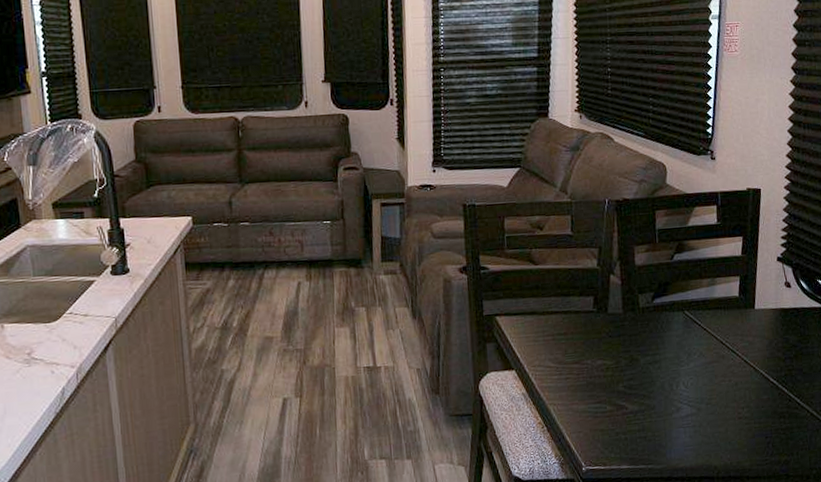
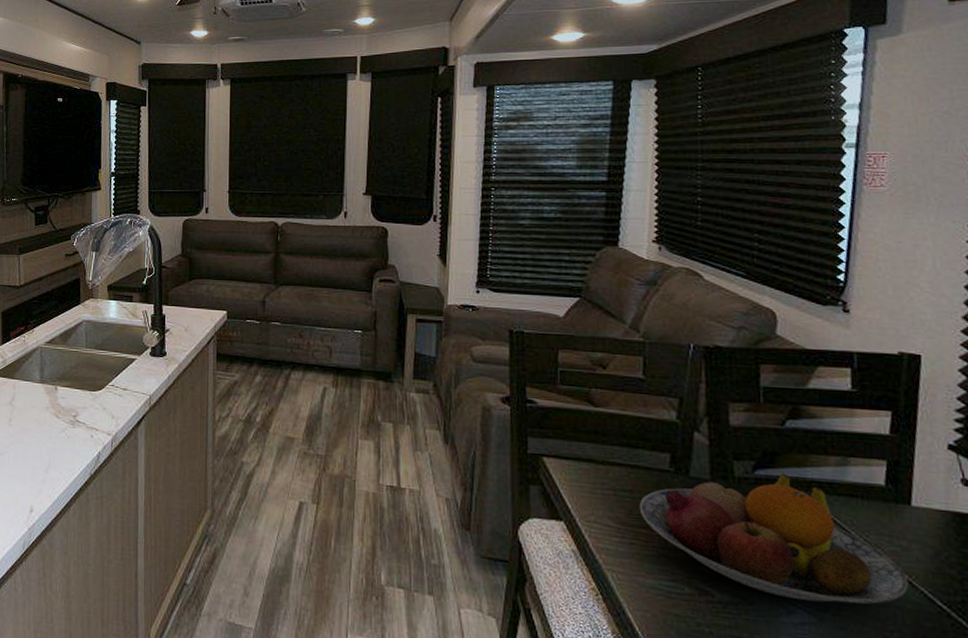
fruit bowl: none [571,298,754,398] -> present [639,473,909,604]

